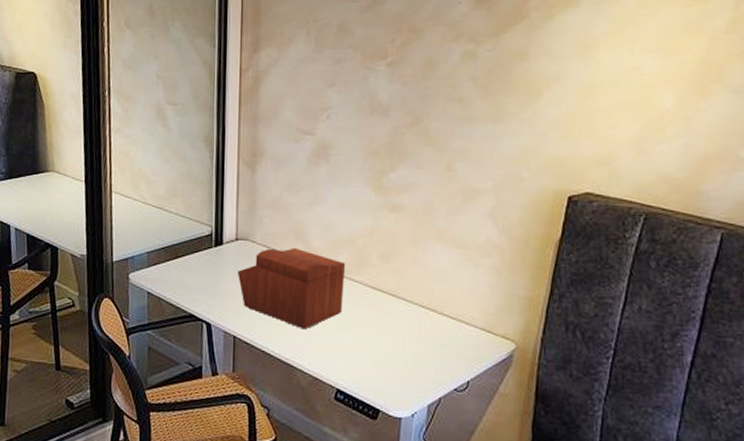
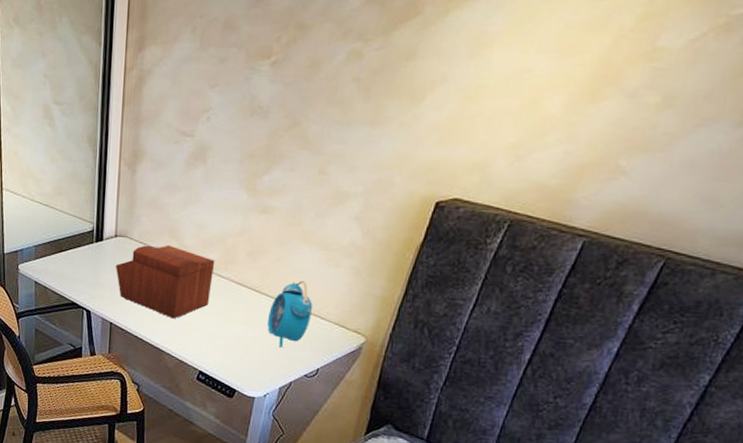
alarm clock: none [408,282,456,358] -> present [267,280,313,348]

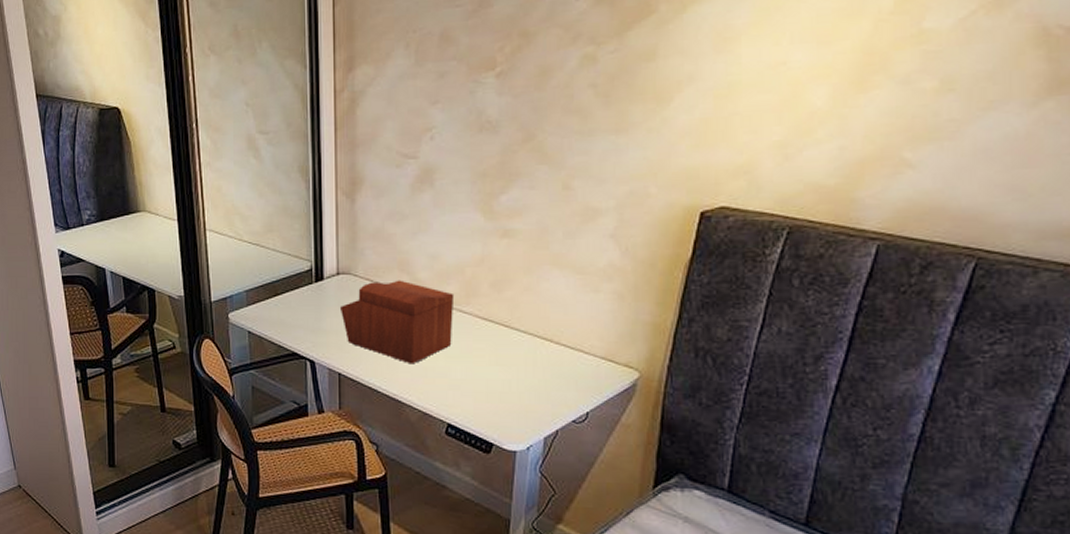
alarm clock: present [267,280,313,348] -> none [522,310,574,390]

